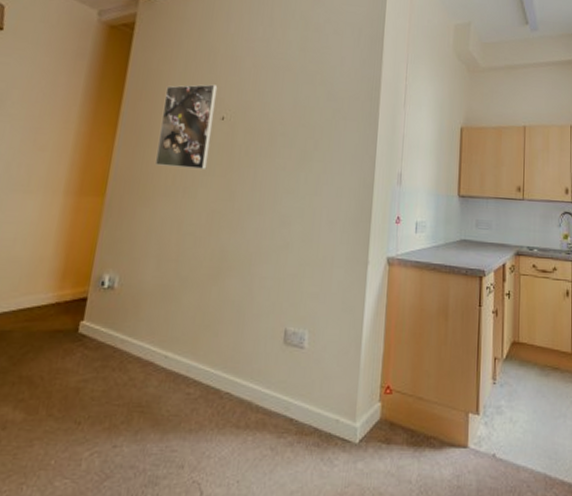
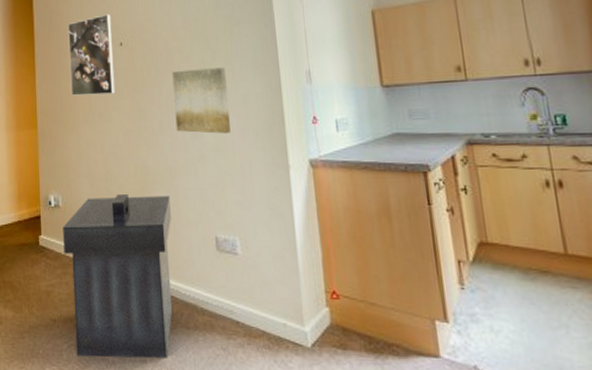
trash can: none [99,278,245,465] -> present [63,193,173,359]
wall art: none [265,154,325,224] -> present [172,67,230,134]

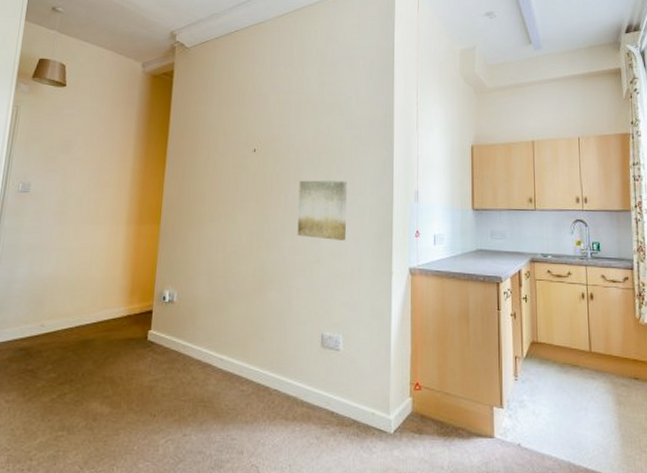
trash can: present [63,193,173,359] -> none [173,291,284,451]
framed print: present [67,14,116,96] -> none [199,121,248,196]

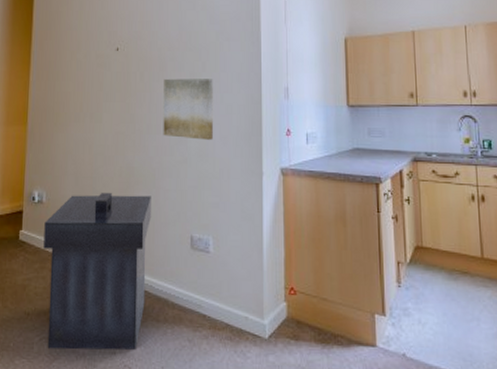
trash can: none [173,291,284,451] -> present [43,192,151,351]

